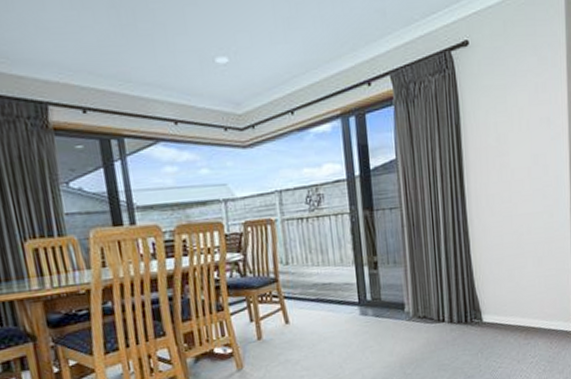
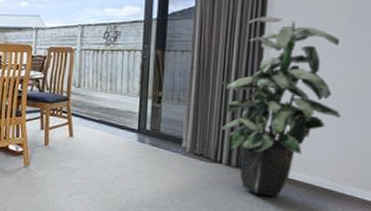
indoor plant: none [432,163,537,346] -> present [221,16,341,198]

